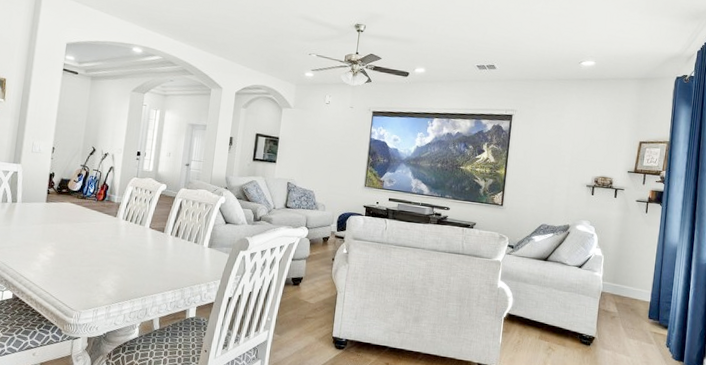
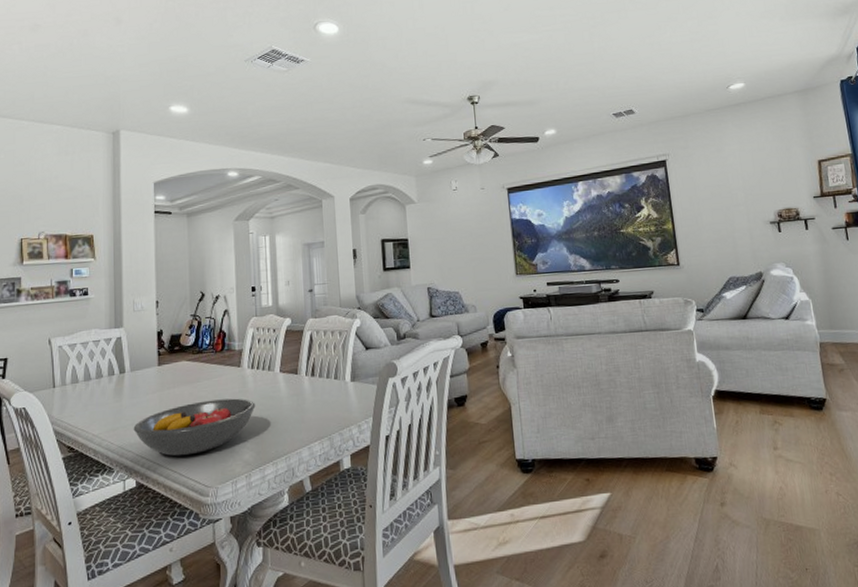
fruit bowl: none [17,239,124,282] -> present [133,398,256,456]

